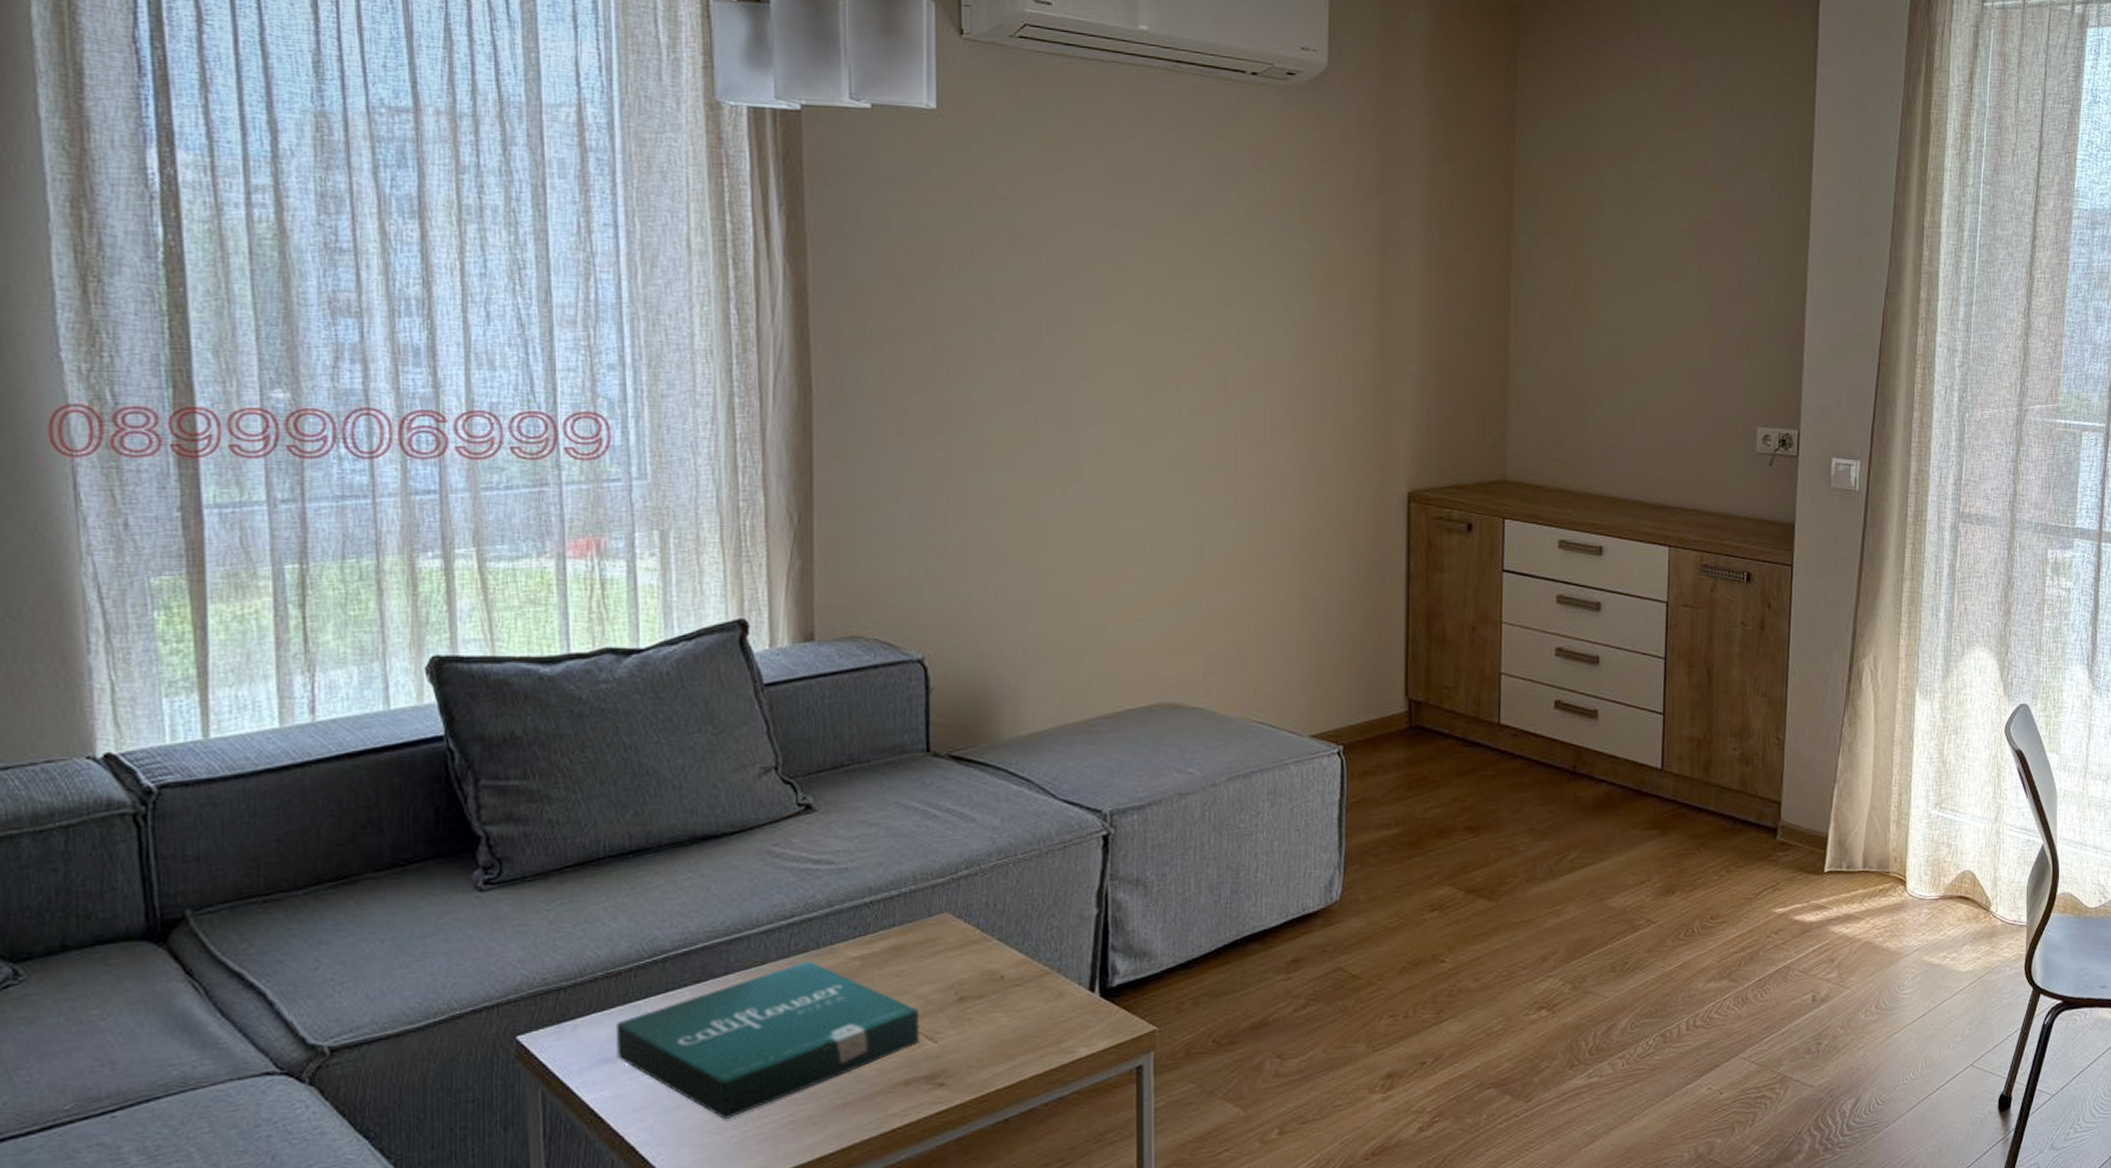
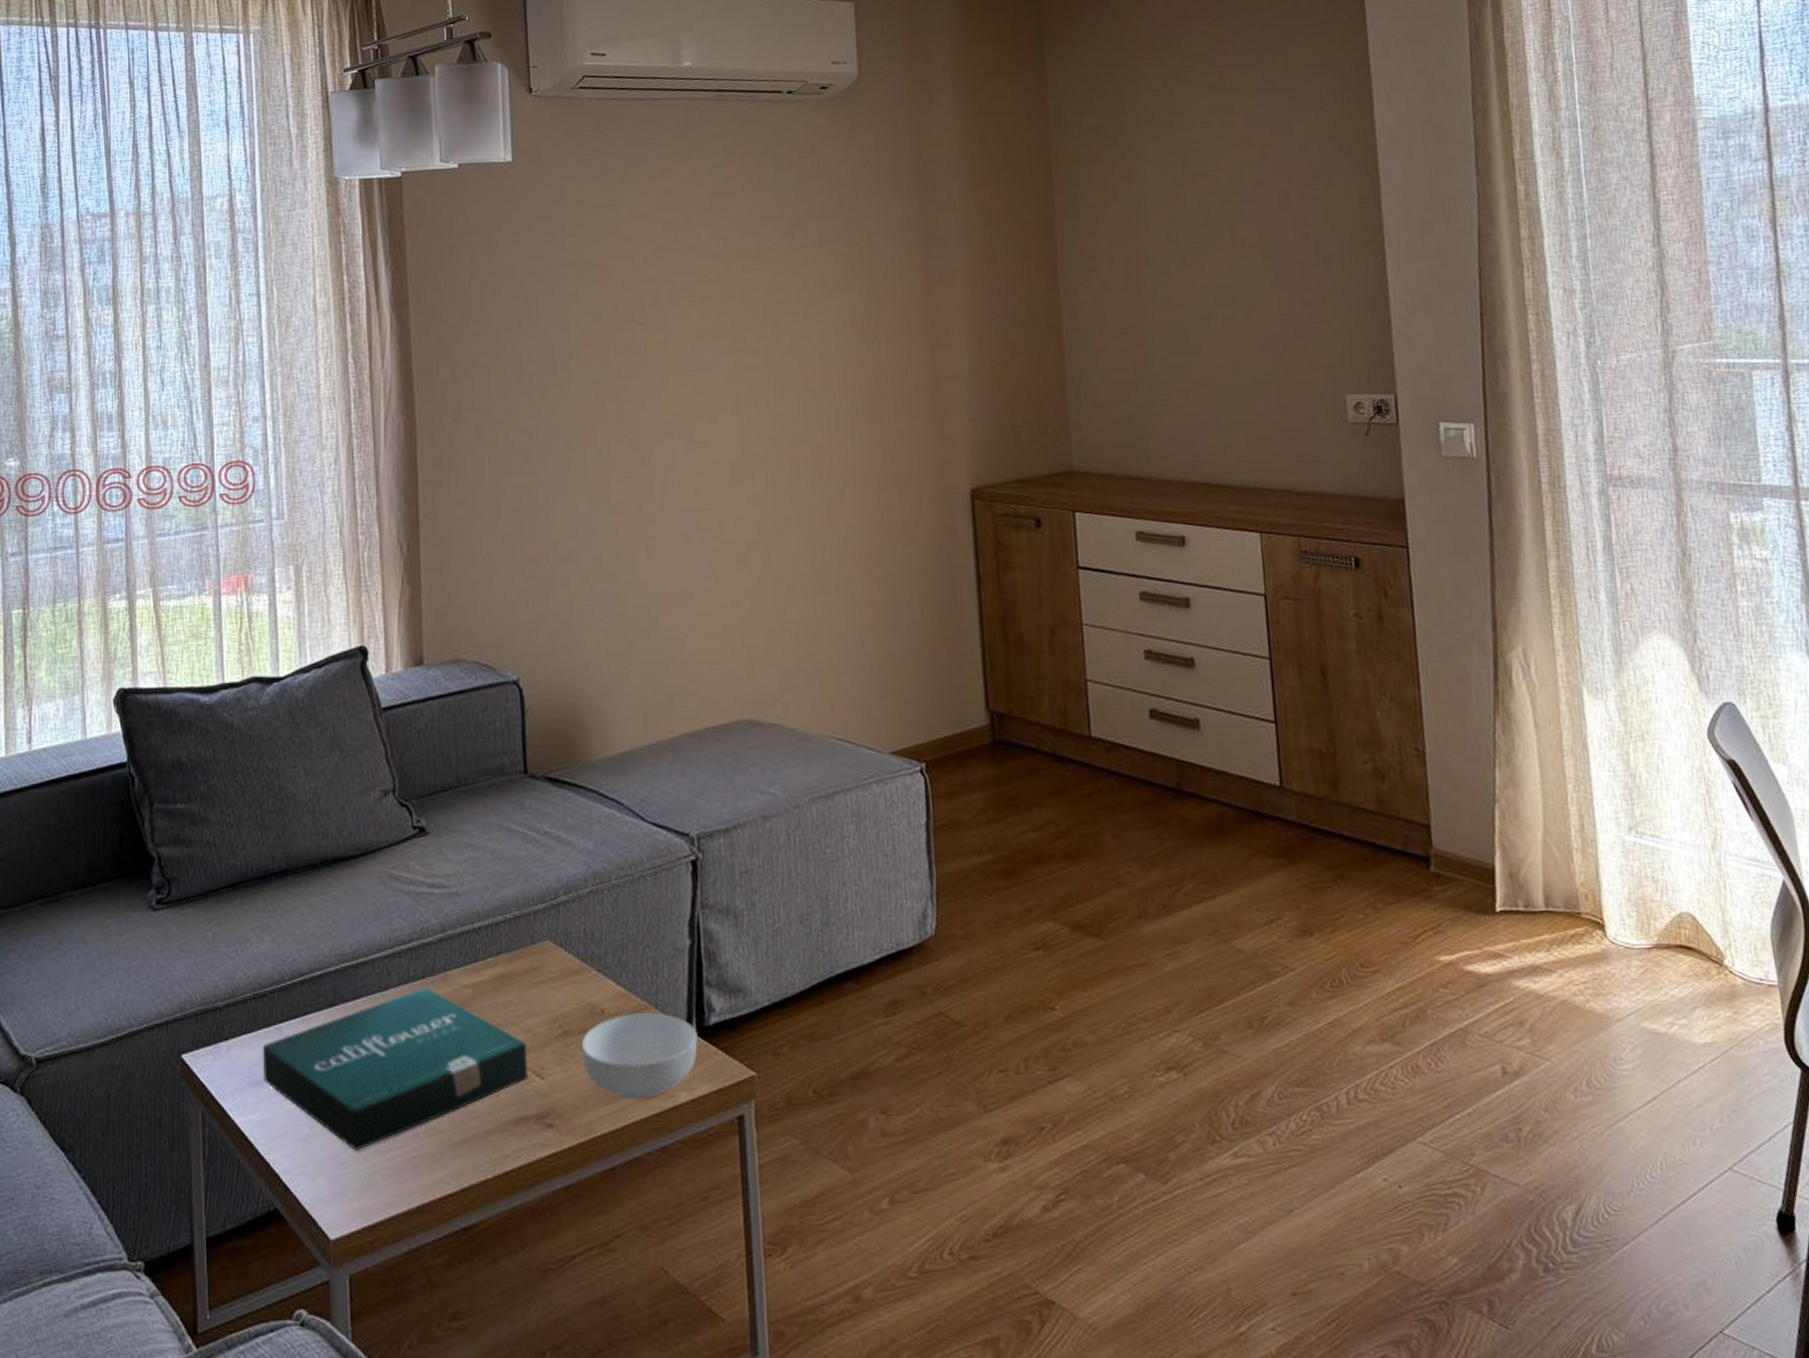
cereal bowl: none [978,977,1100,1057] -> present [581,1013,698,1100]

